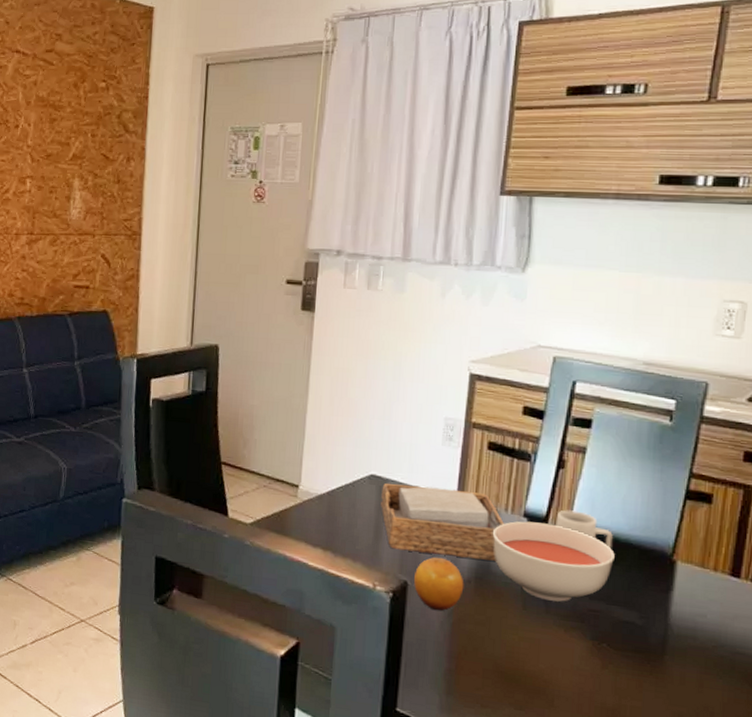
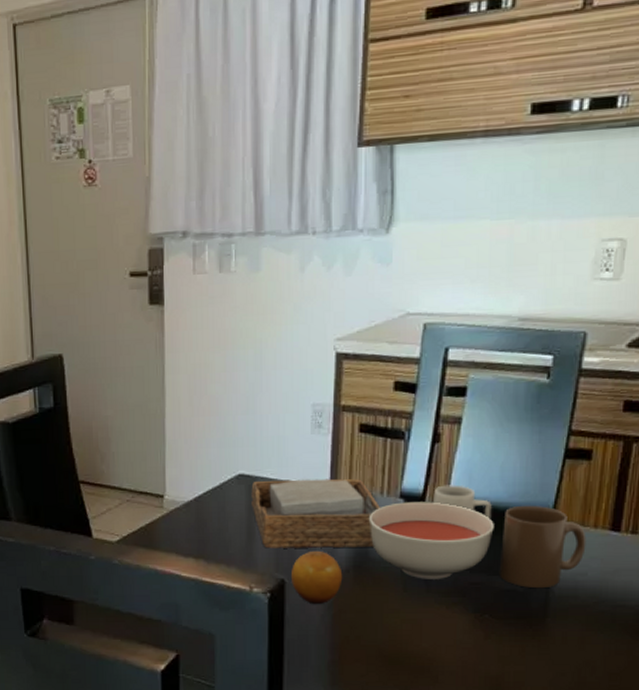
cup: none [618,539,706,625] -> present [499,505,586,589]

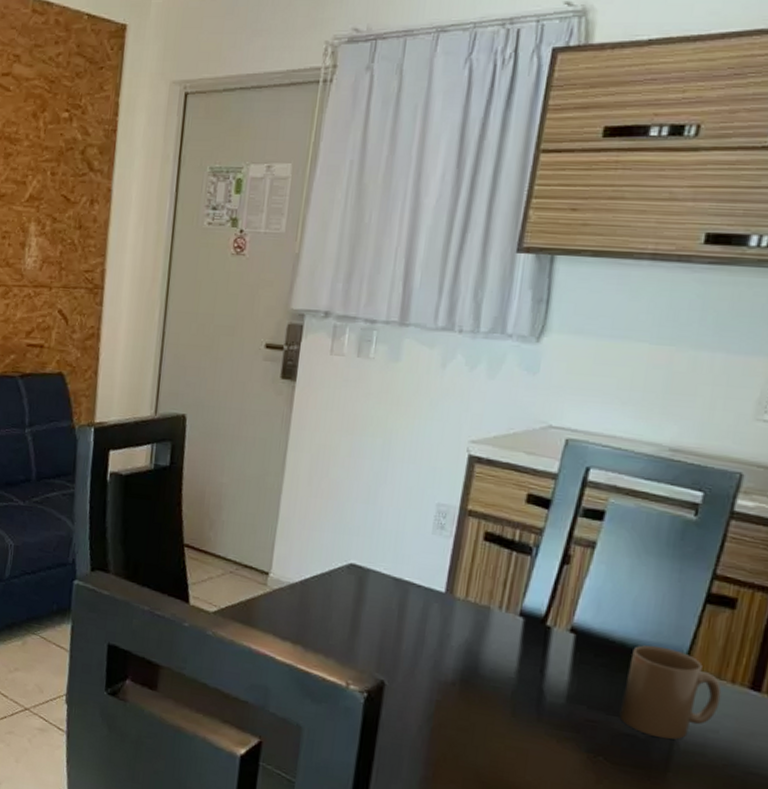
napkin holder: present [251,478,381,549] -> none [359,573,498,664]
fruit: present [292,550,343,605] -> none [391,656,448,714]
bowl: present [368,502,494,579] -> none [482,620,620,710]
mug: present [433,484,492,519] -> none [555,610,619,655]

